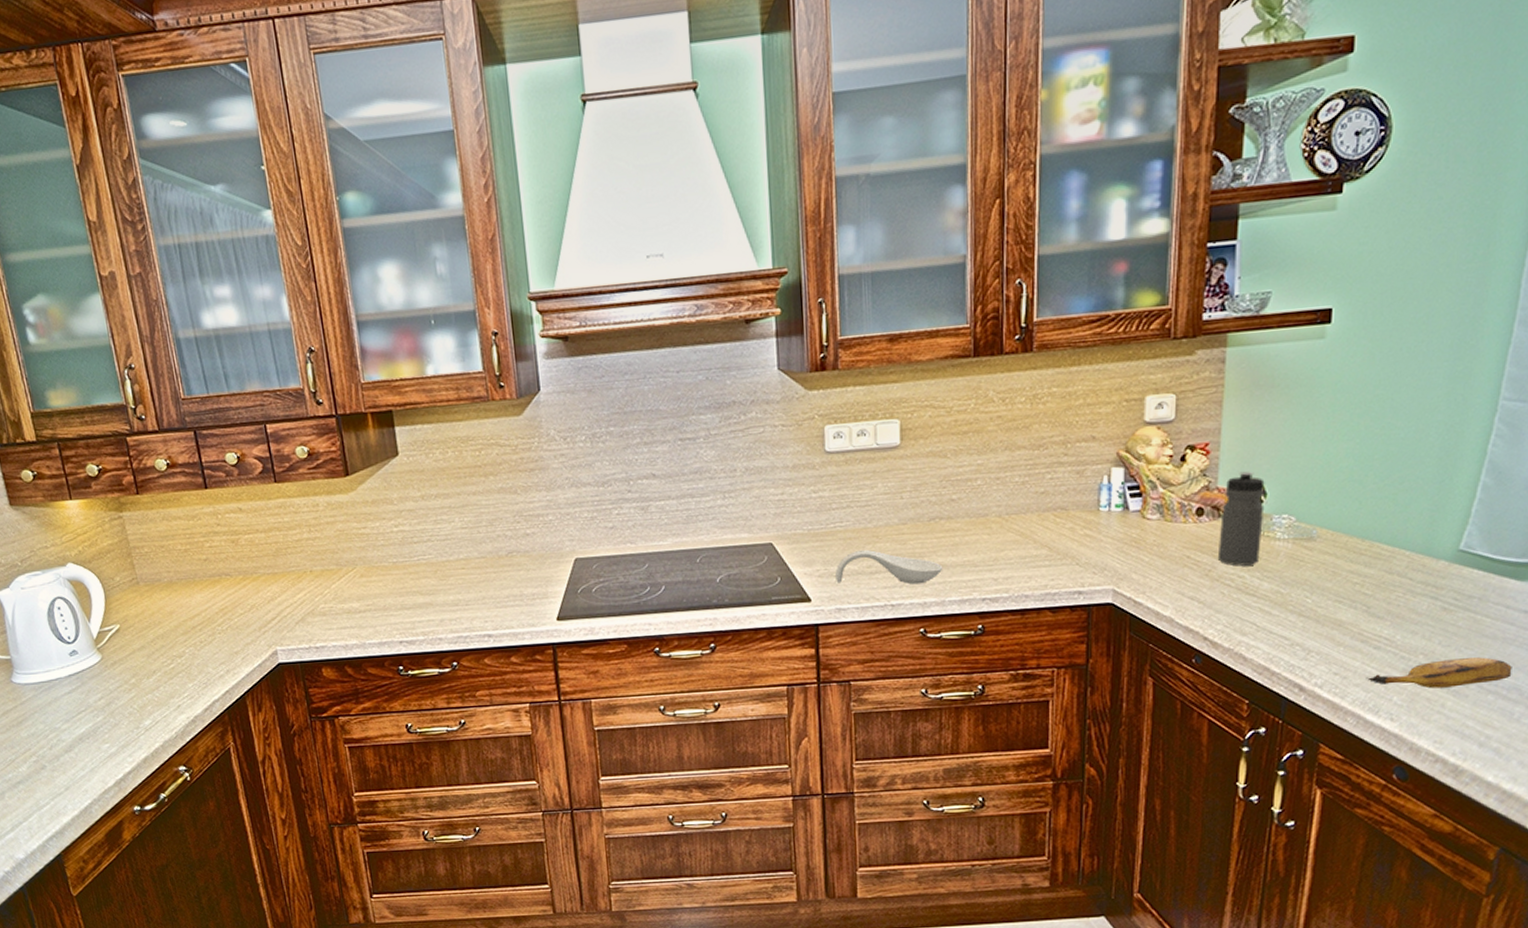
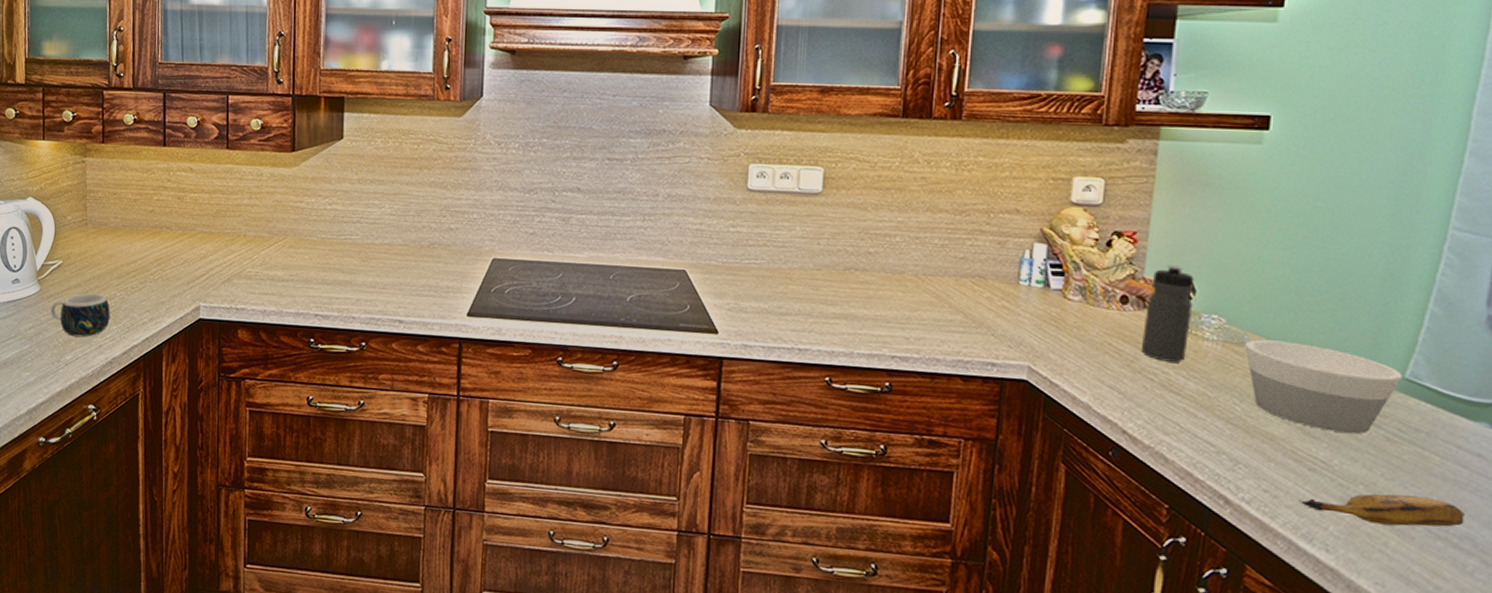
mug: none [117,653,184,701] -> present [50,293,110,338]
spoon rest: present [835,549,943,585] -> none [745,289,855,332]
bowl: none [1313,530,1458,610] -> present [1244,339,1403,434]

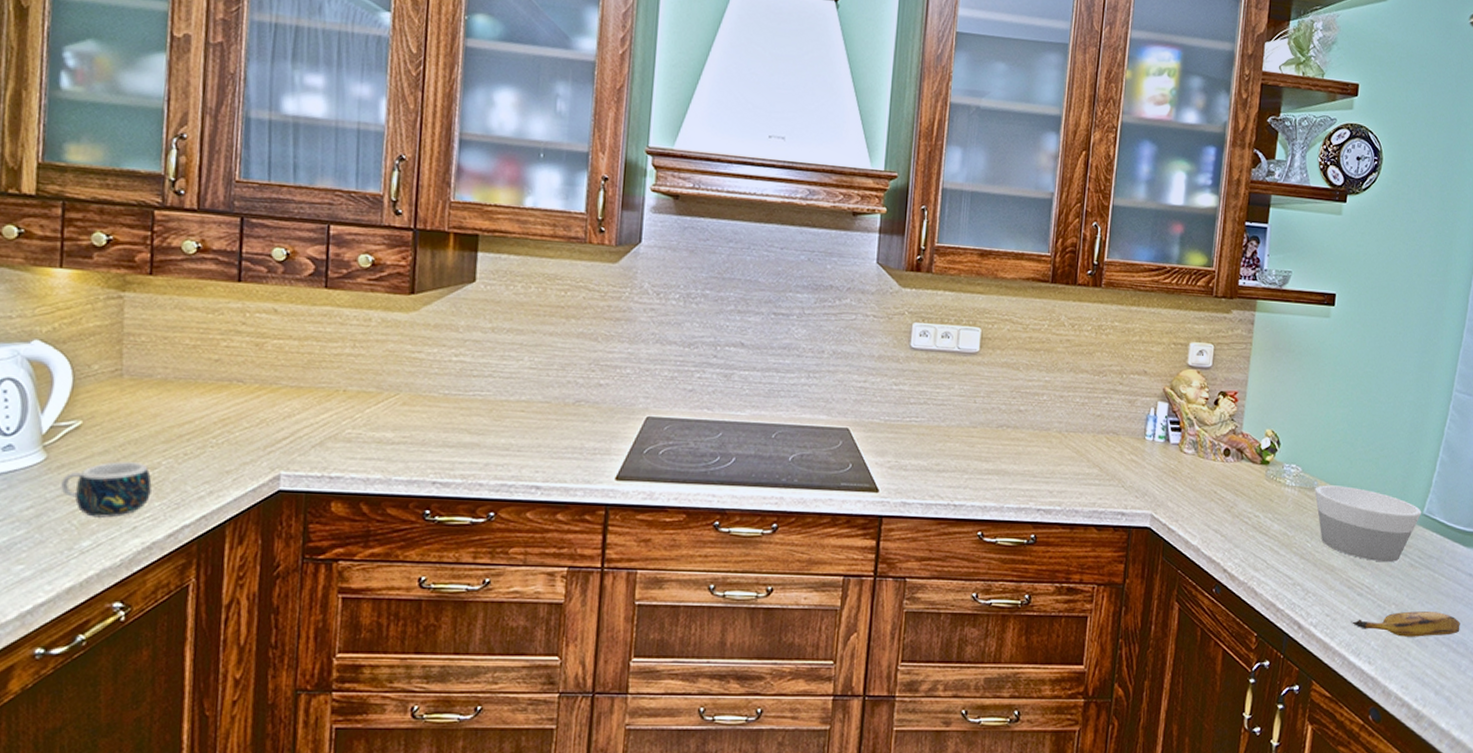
water bottle: present [1141,265,1194,363] -> none [1238,421,1279,507]

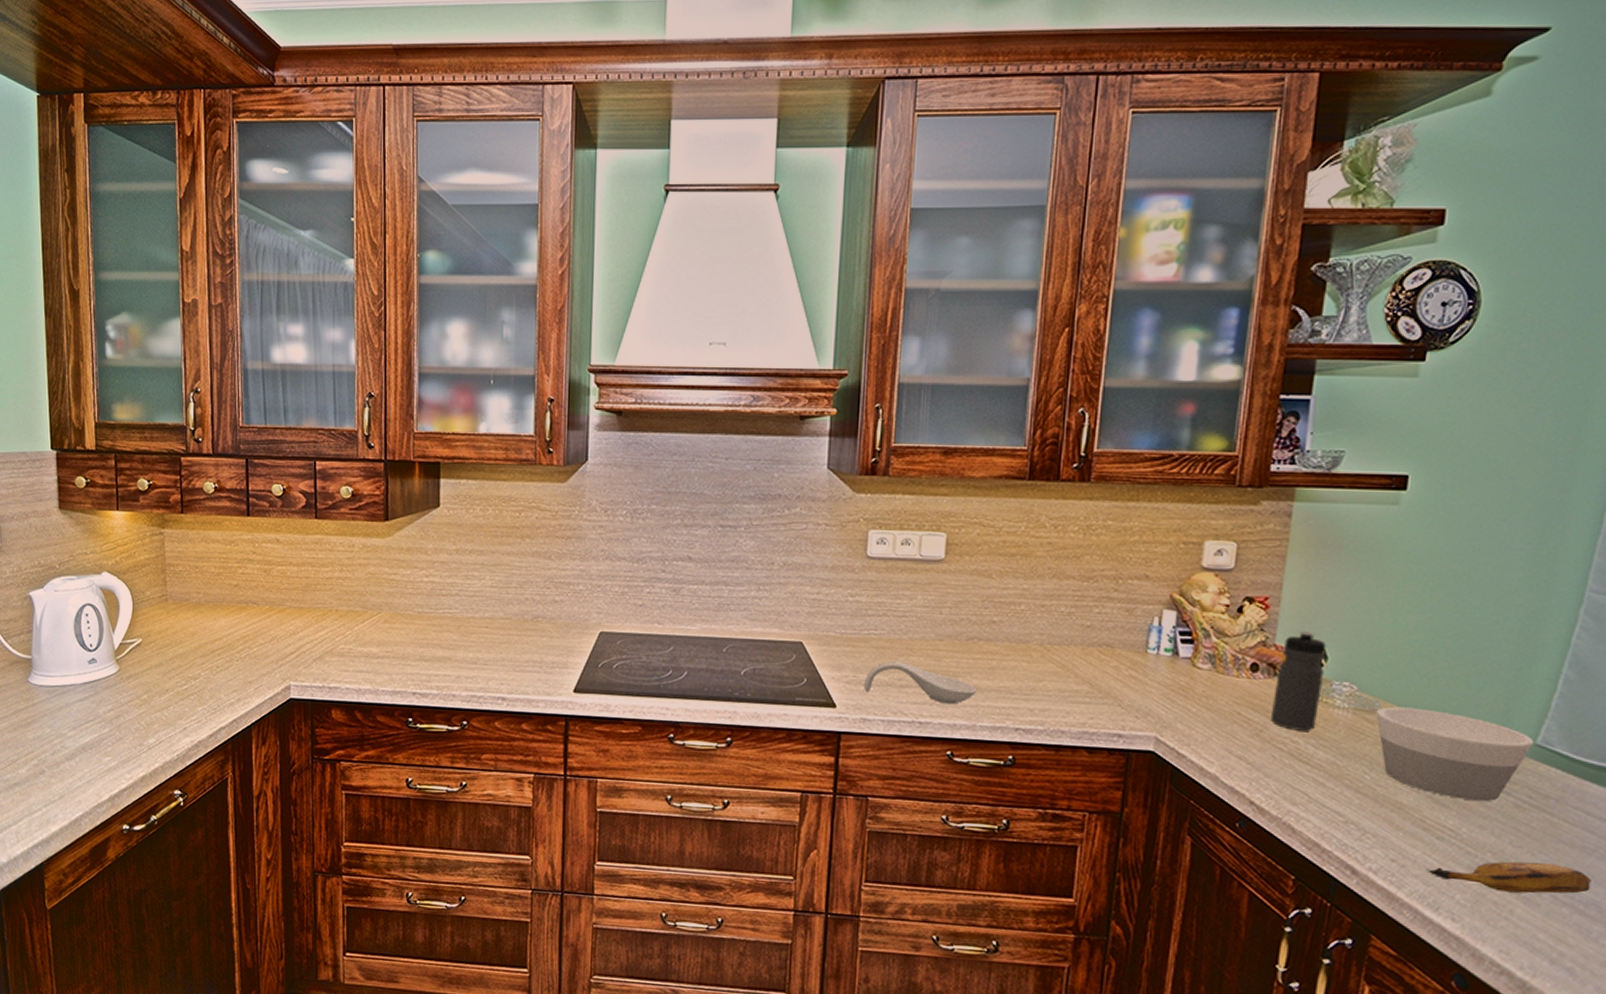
mug: present [61,461,152,518] -> none [131,673,195,720]
spoon rest: none [905,446,1005,488] -> present [864,660,977,705]
water bottle: none [1238,421,1279,507] -> present [1270,631,1326,731]

